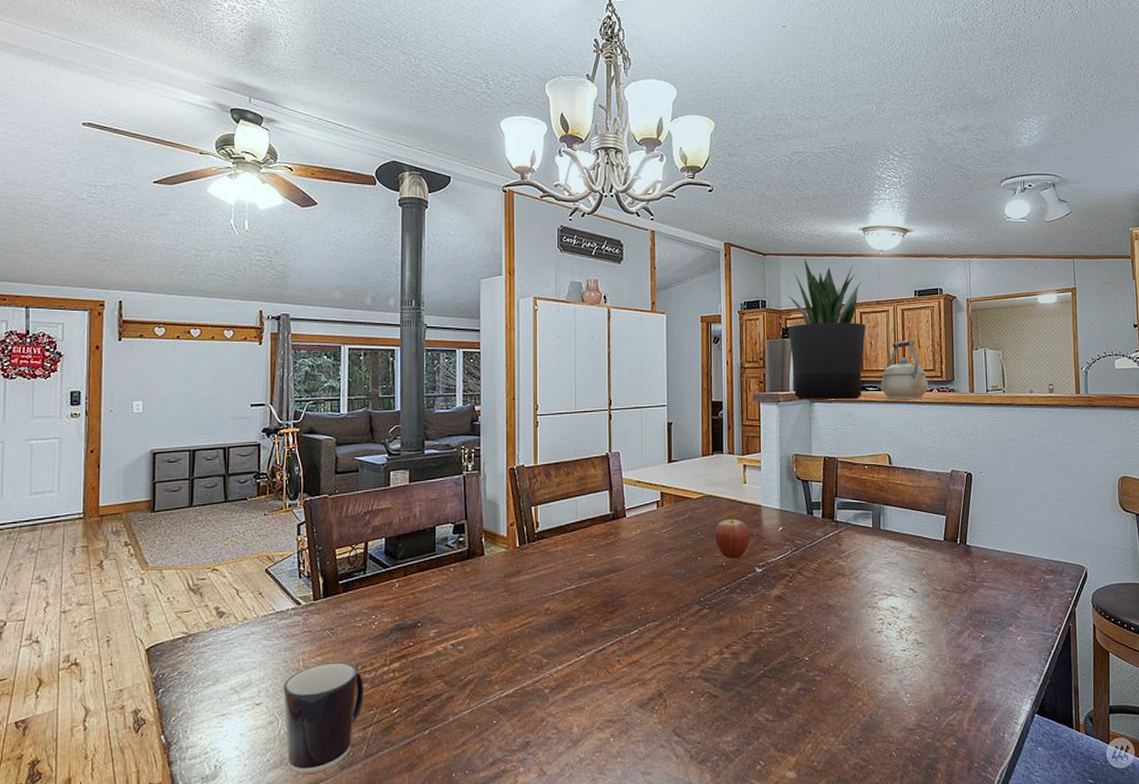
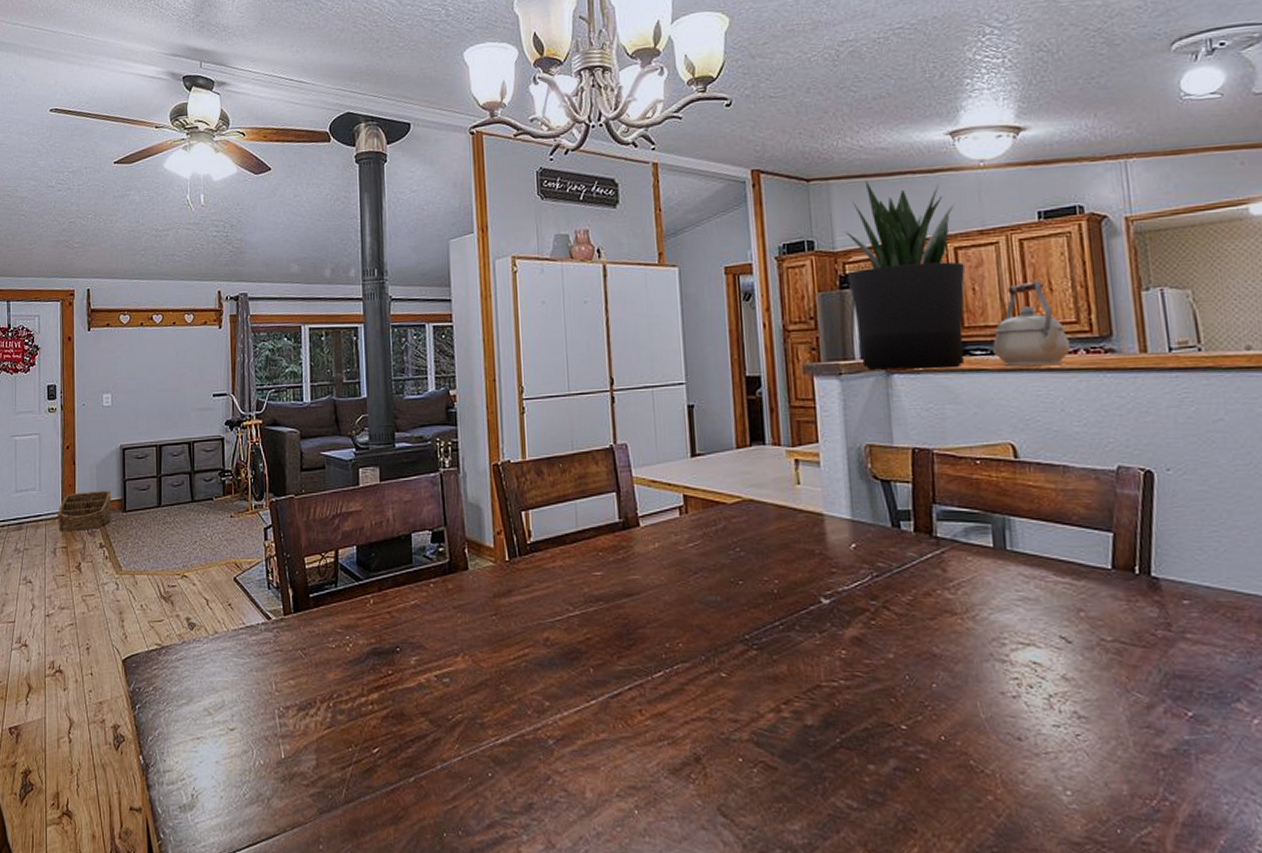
basket: none [77,492,139,531] -> present [57,490,111,531]
mug: present [283,661,363,774] -> none [256,687,341,814]
fruit: present [714,517,750,559] -> none [759,529,811,585]

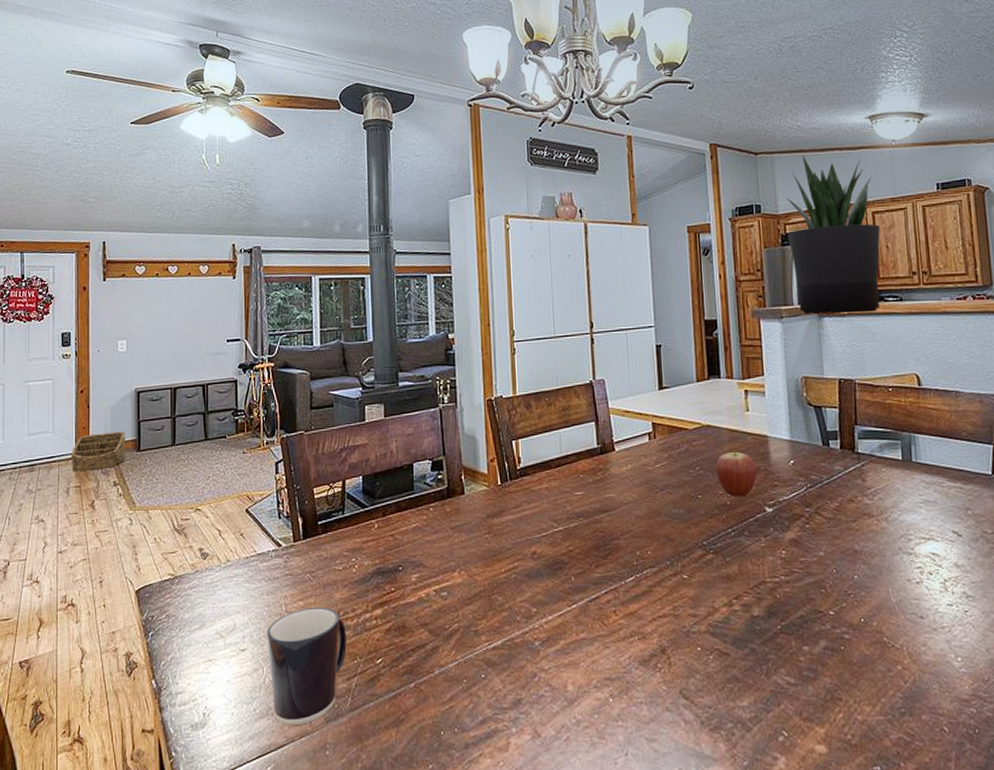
mug: none [256,687,341,814] -> present [267,606,347,725]
fruit: none [759,529,811,585] -> present [715,450,757,497]
kettle: present [993,281,1070,368] -> none [902,240,961,312]

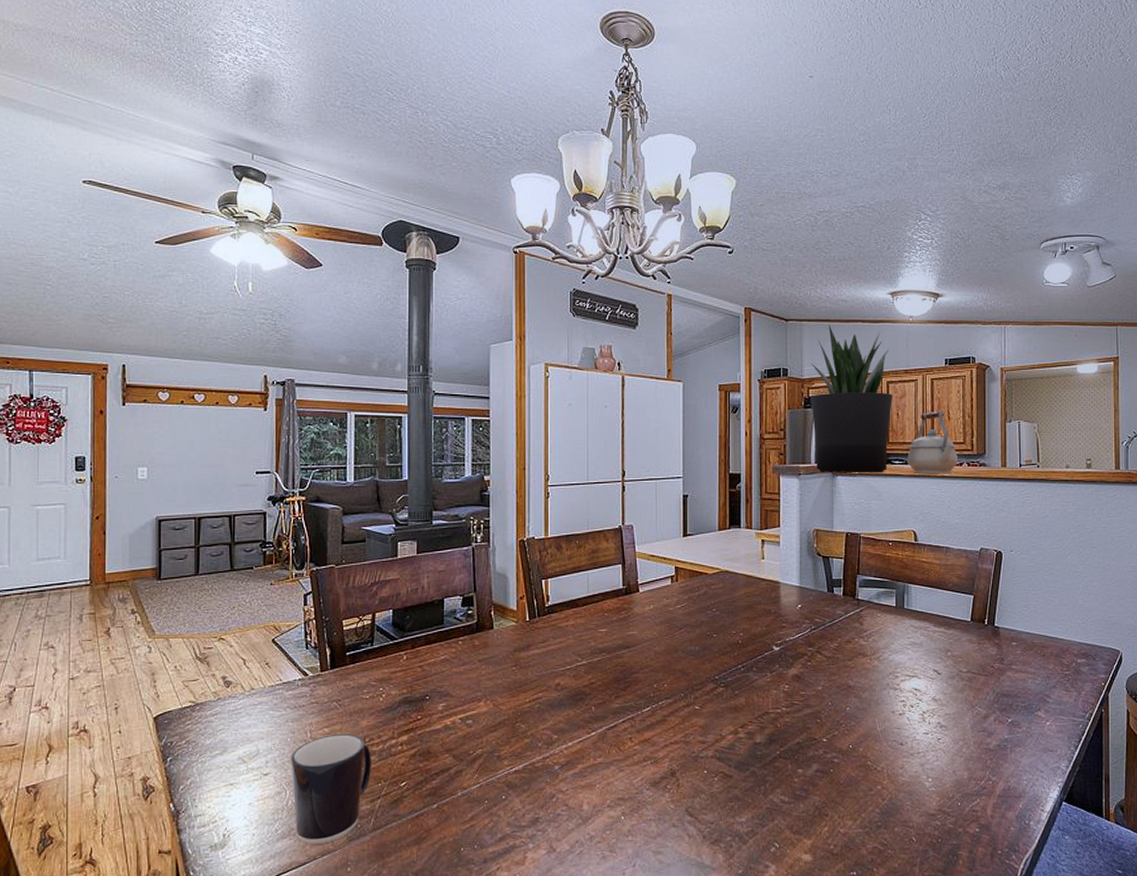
basket: present [70,431,126,471] -> none [84,559,145,598]
fruit: present [715,450,757,497] -> none [730,594,768,637]
kettle: none [902,240,961,312] -> present [907,411,957,474]

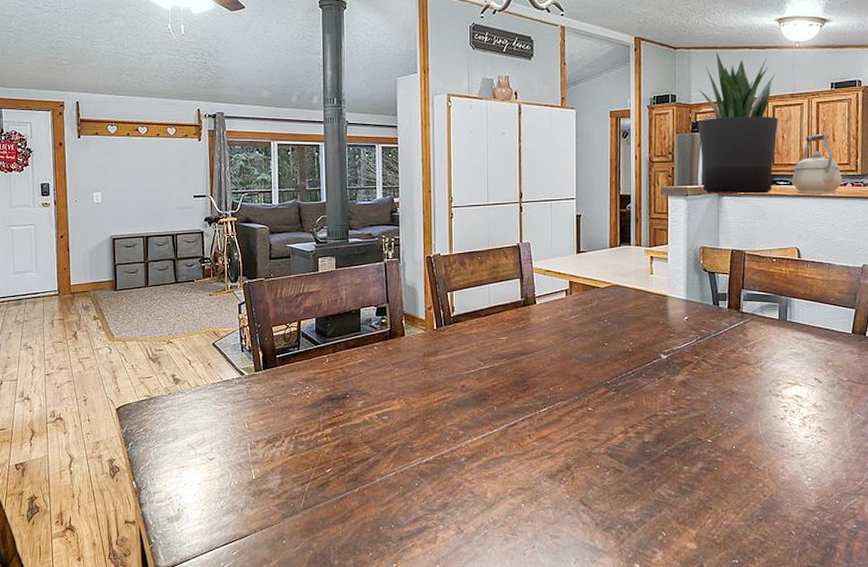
mug: present [291,733,371,844] -> none [232,425,301,520]

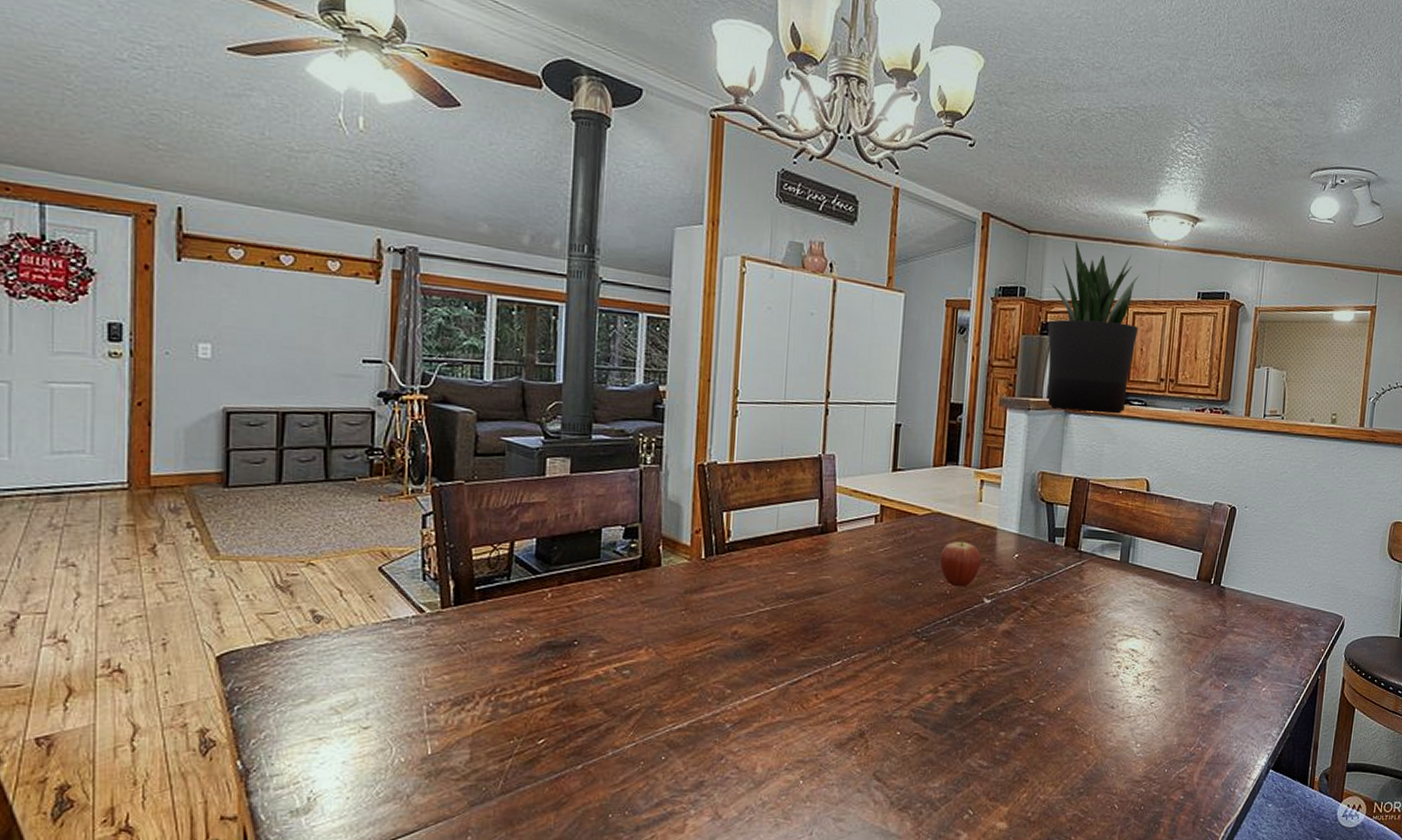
fruit: none [621,306,656,345] -> present [939,539,982,587]
kettle: present [792,133,842,194] -> none [1147,349,1201,420]

